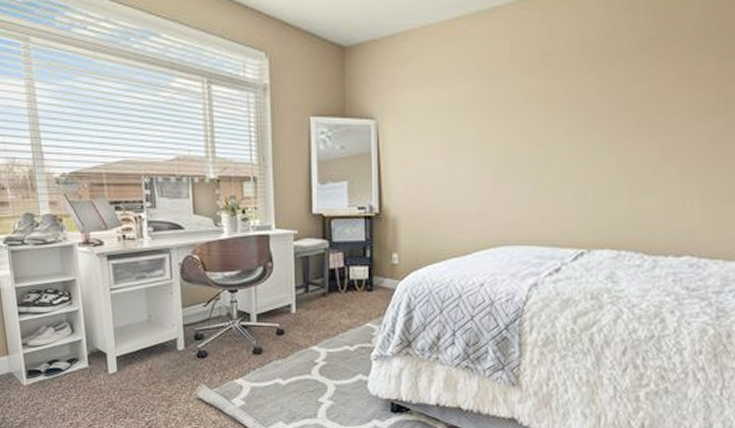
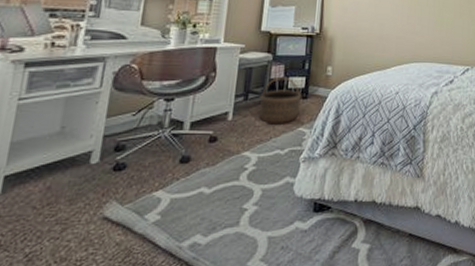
basket: none [321,266,365,319] -> present [259,76,301,124]

